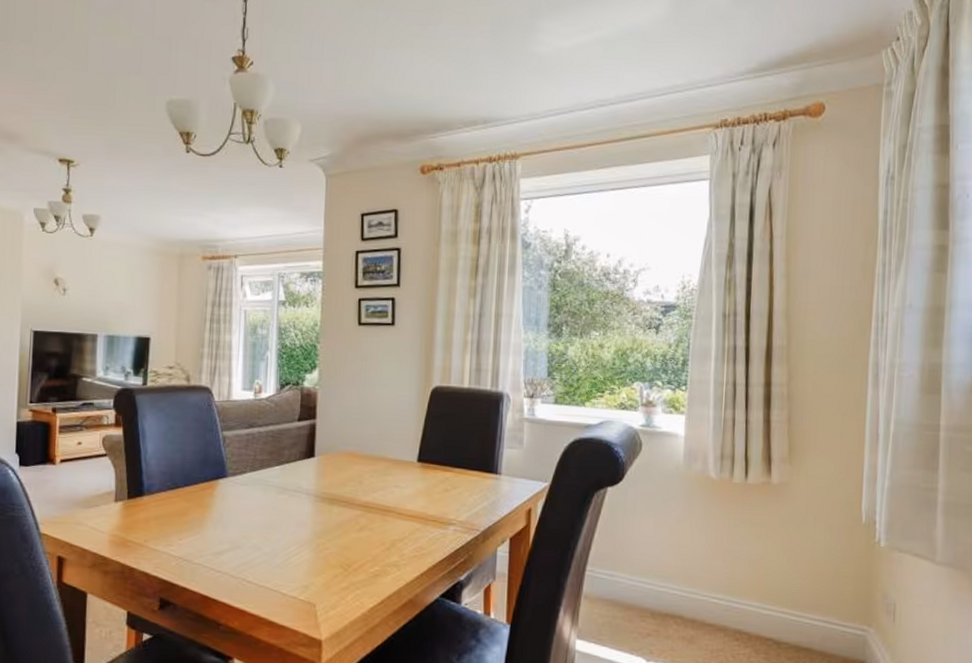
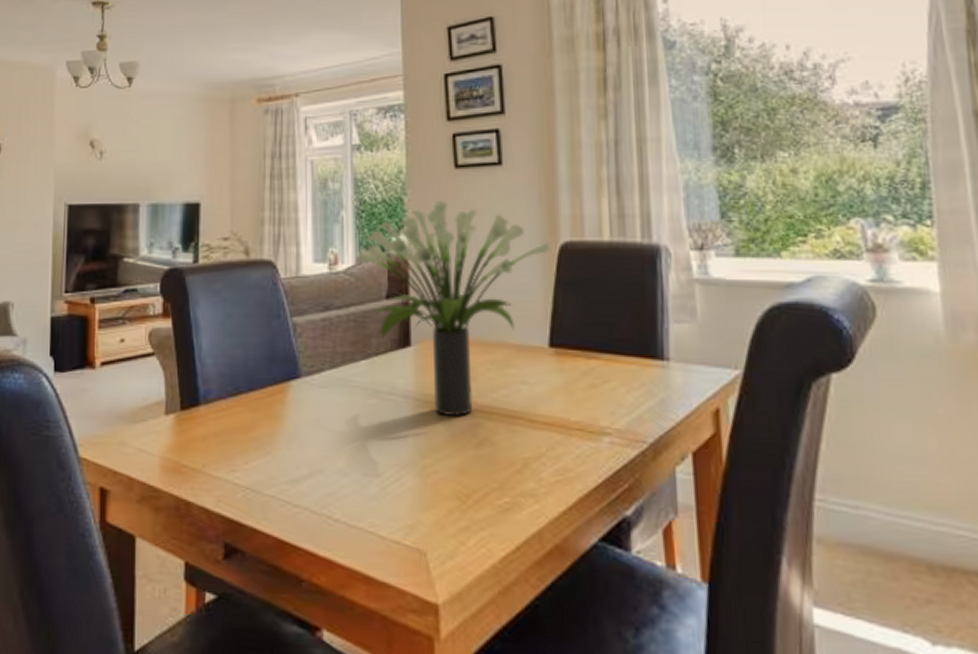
flower arrangement: none [276,349,425,510] -> present [356,201,550,417]

